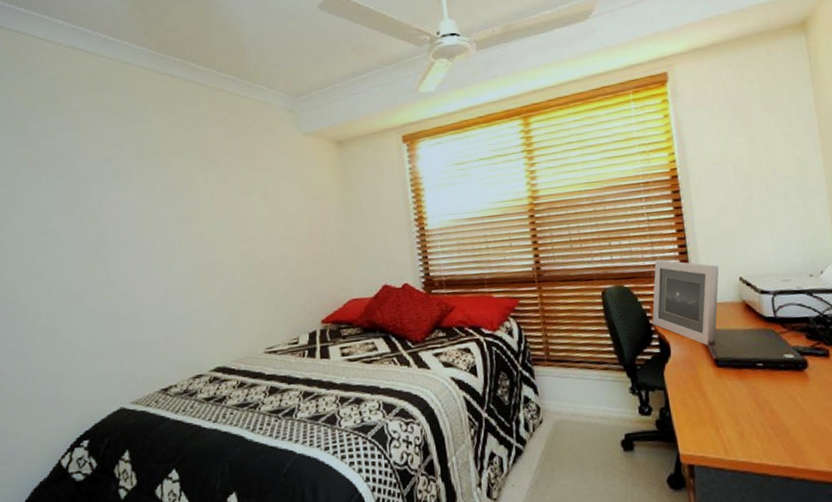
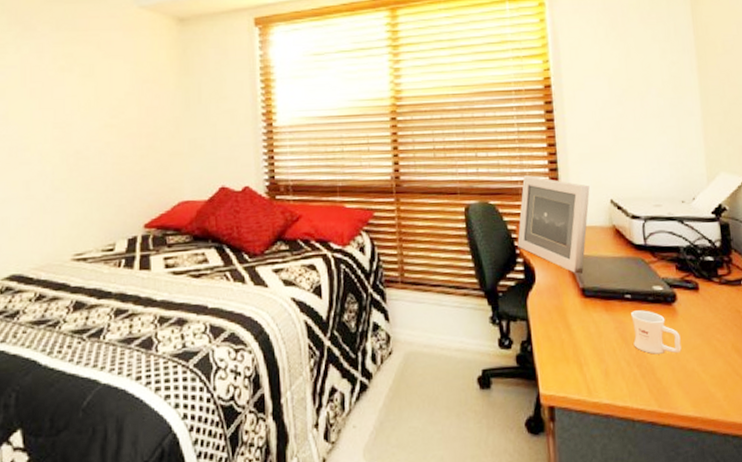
mug: none [763,376,814,417] -> present [631,310,682,355]

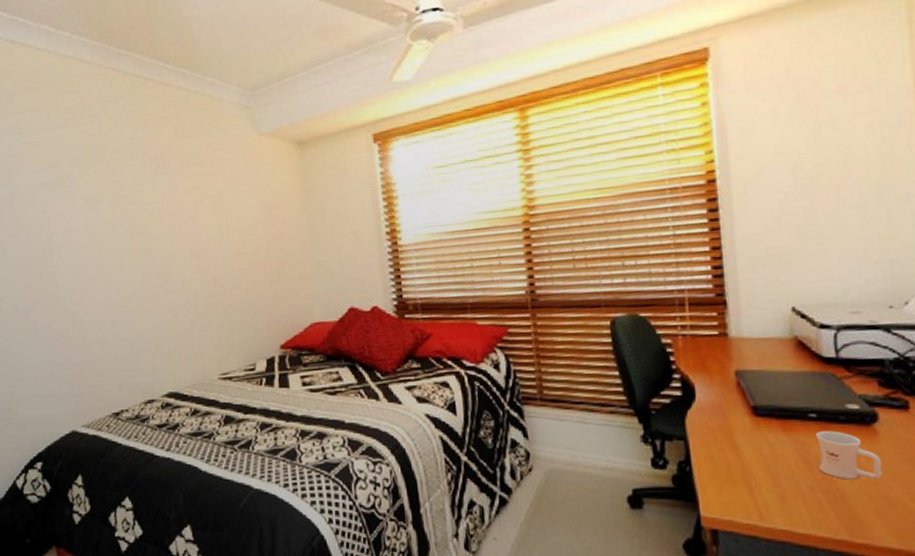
picture frame: present [517,176,590,274] -> none [673,284,765,391]

